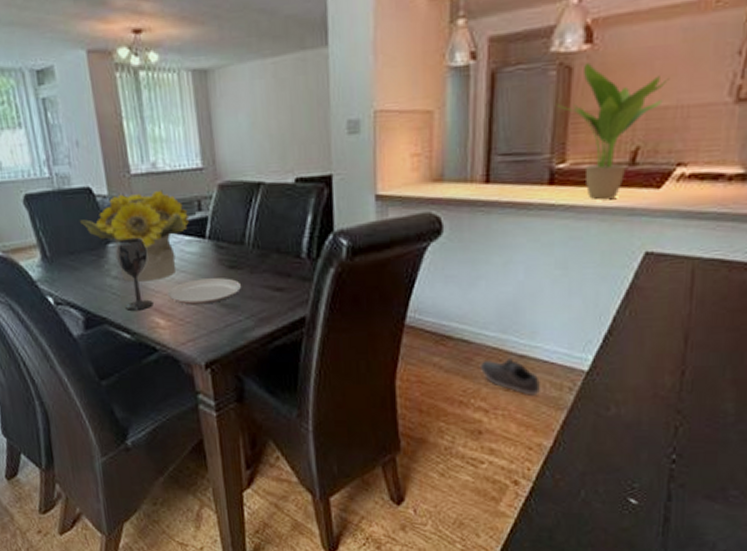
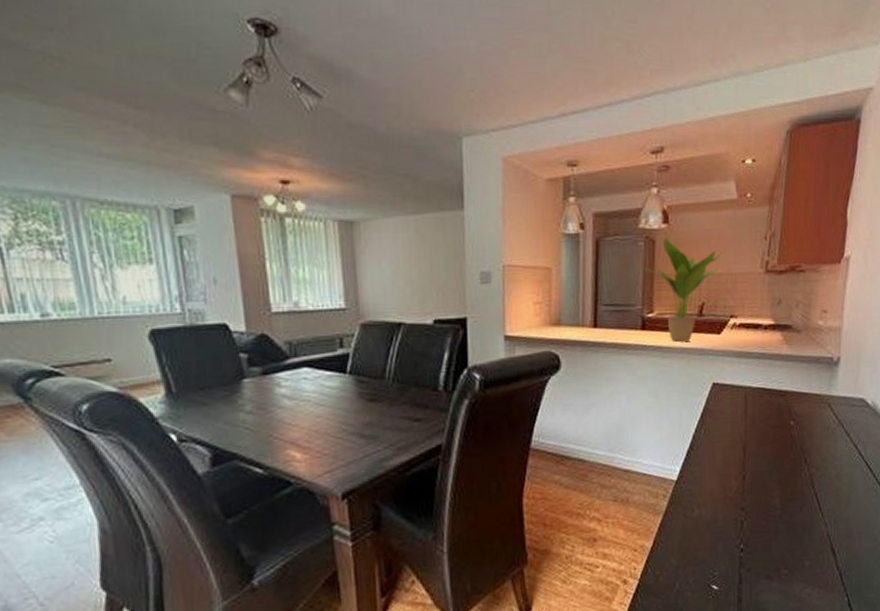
sunflower: present [79,189,190,283] -> none [212,327,331,417]
wine glass: present [115,237,153,311] -> none [251,372,290,445]
plate: present [167,278,242,305] -> none [305,410,381,438]
shoe: present [479,359,540,396] -> none [593,473,641,504]

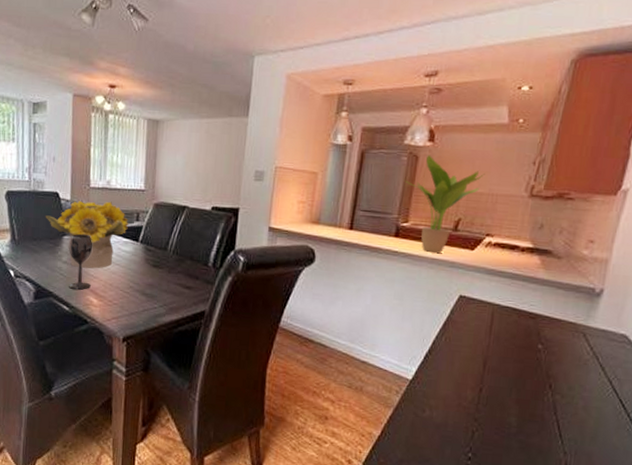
sunflower: none [212,327,331,417] -> present [45,200,129,269]
wine glass: none [251,372,290,445] -> present [68,233,93,290]

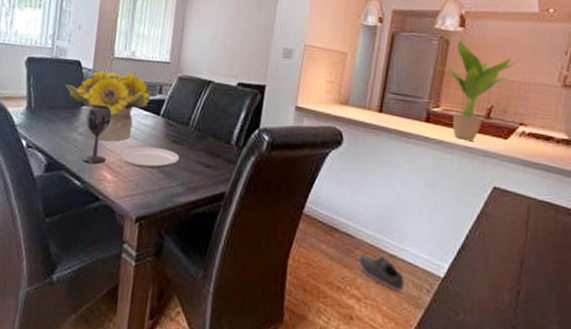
plate: none [102,271,161,292] -> present [119,146,180,169]
shoe: none [331,362,375,394] -> present [357,254,405,292]

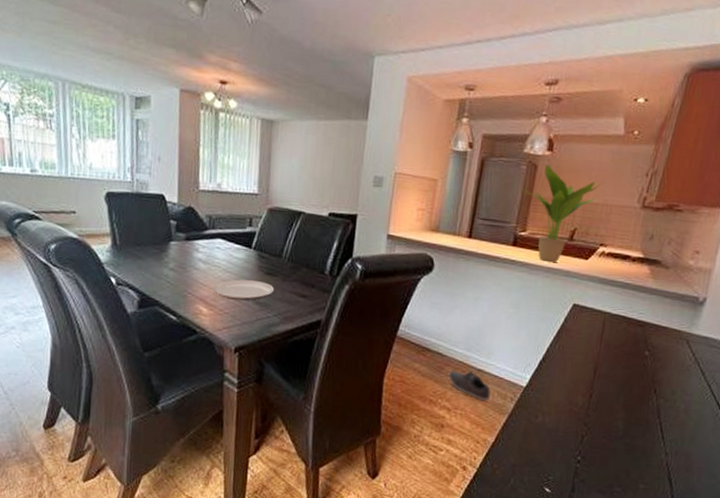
sunflower: present [64,70,151,143] -> none [149,203,242,277]
wine glass: present [83,104,112,164] -> none [175,239,203,299]

